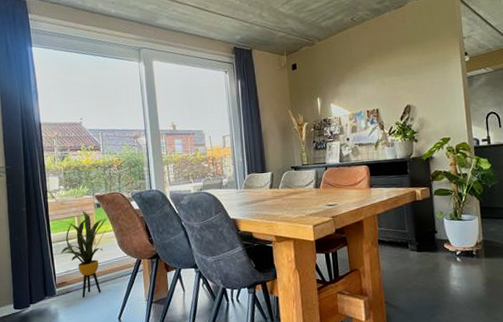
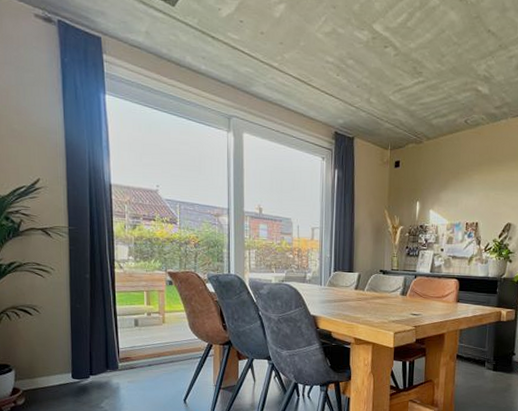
house plant: present [60,211,109,298] -> none [125,286,182,375]

